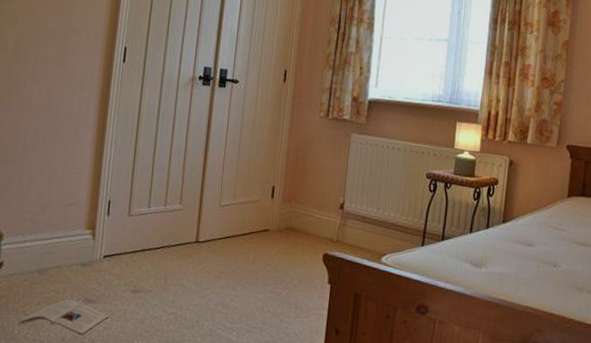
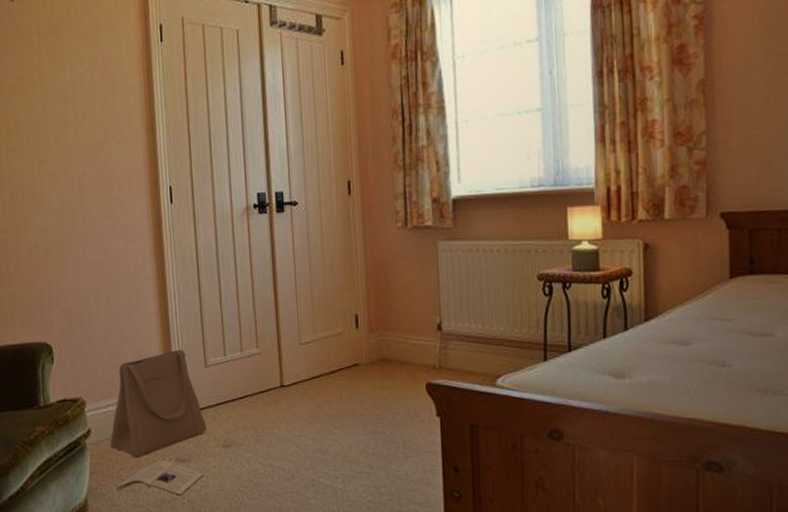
tote bag: none [20,196,120,294] -> present [110,350,207,457]

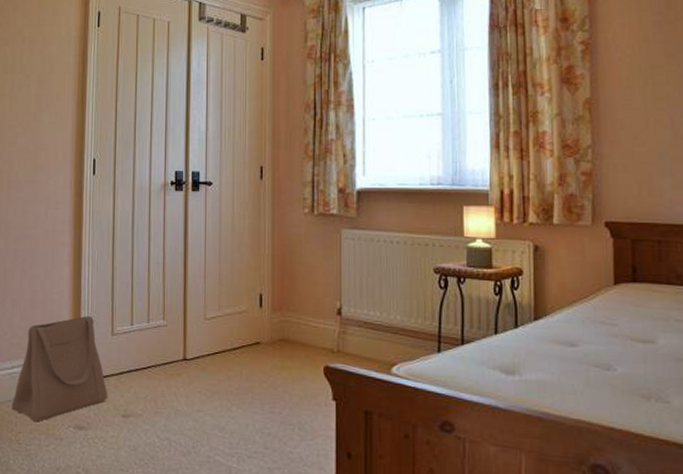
magazine: present [117,460,204,496] -> none [13,426,101,464]

